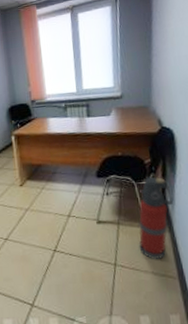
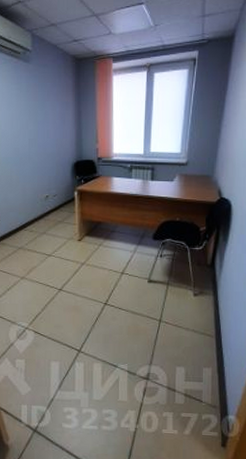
fire extinguisher: present [139,176,174,260] -> none [184,243,222,320]

